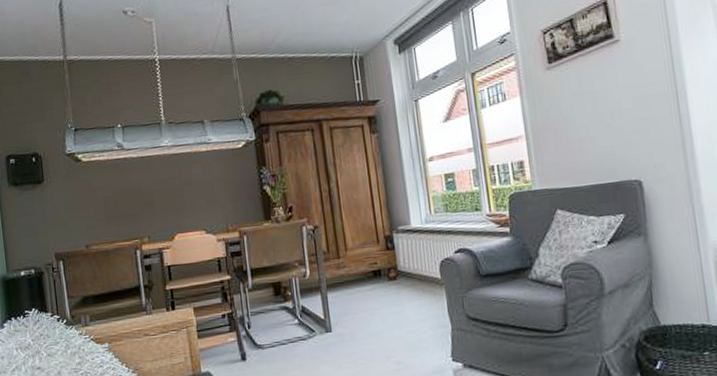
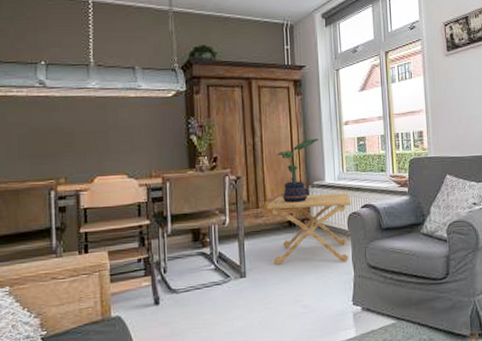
side table: none [349,237,444,318] -> present [267,193,351,265]
potted plant: none [354,179,401,252] -> present [276,139,319,203]

